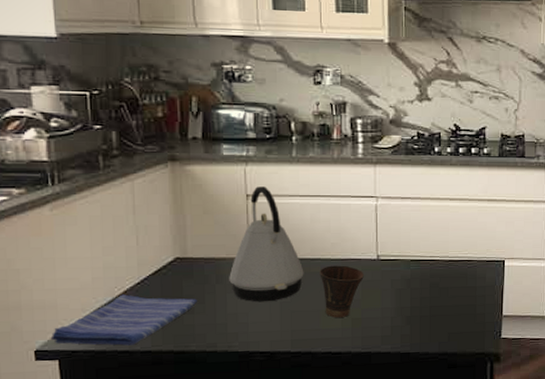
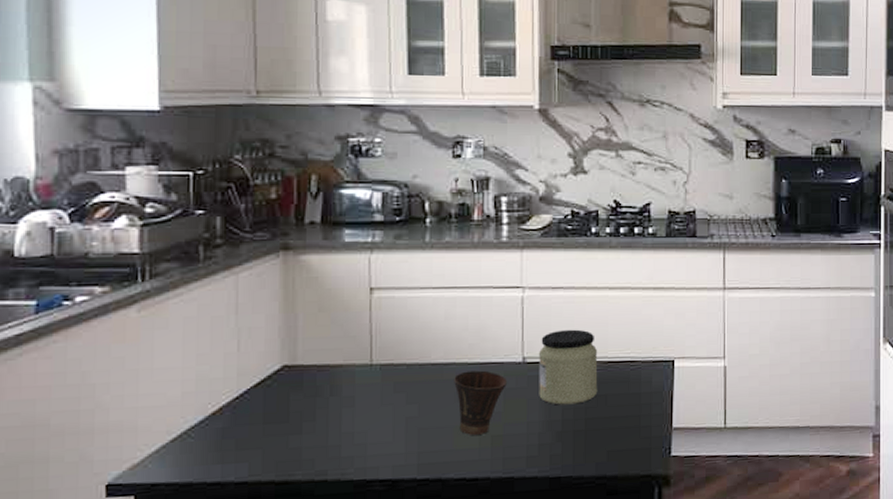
dish towel: present [50,294,198,346] -> none [126,411,308,476]
kettle: present [229,187,304,302] -> none [346,278,436,418]
jar: none [391,233,441,295] -> present [539,329,598,405]

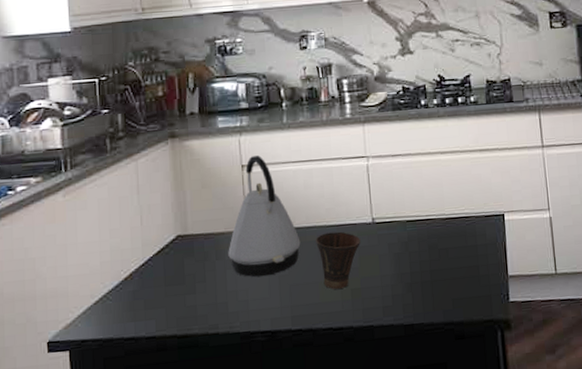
kettle: none [346,278,436,418] -> present [228,155,301,278]
jar: present [539,329,598,405] -> none [386,191,439,259]

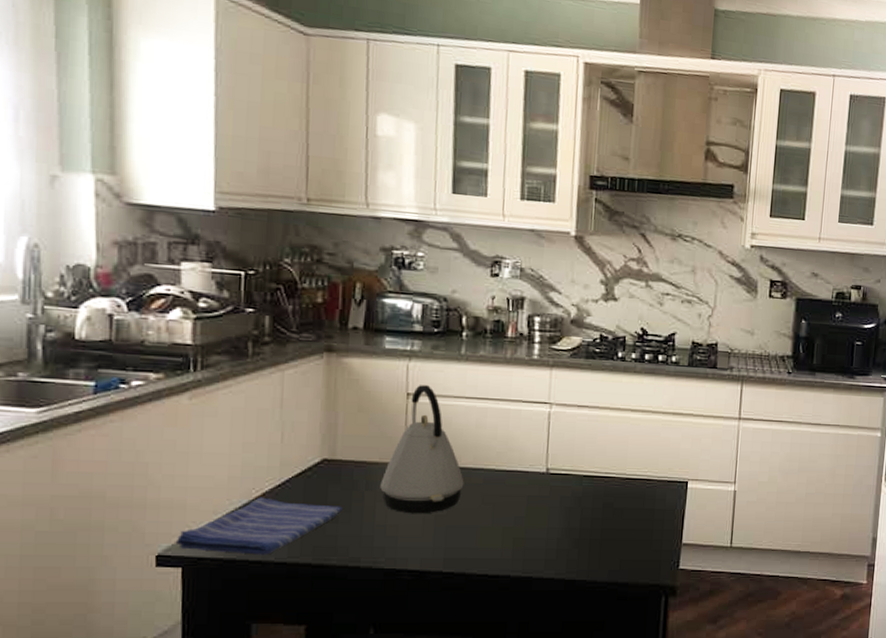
dish towel: none [62,277,199,333] -> present [175,497,344,555]
cup: present [316,231,361,290] -> none [481,477,532,537]

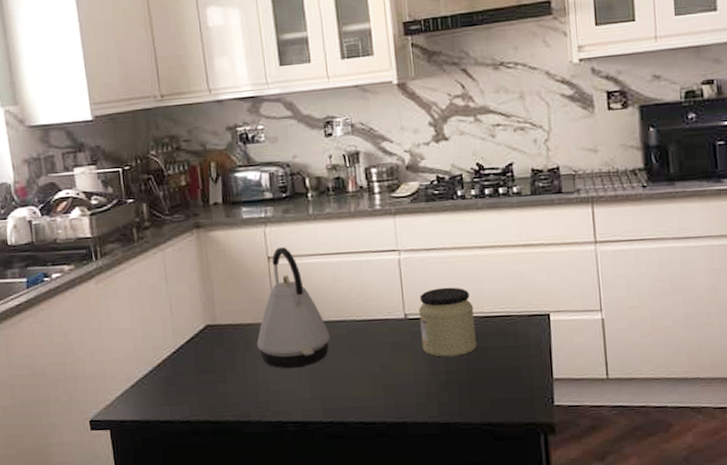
dish towel: present [175,497,344,555] -> none [102,363,230,415]
jar: none [559,445,617,515] -> present [419,287,477,357]

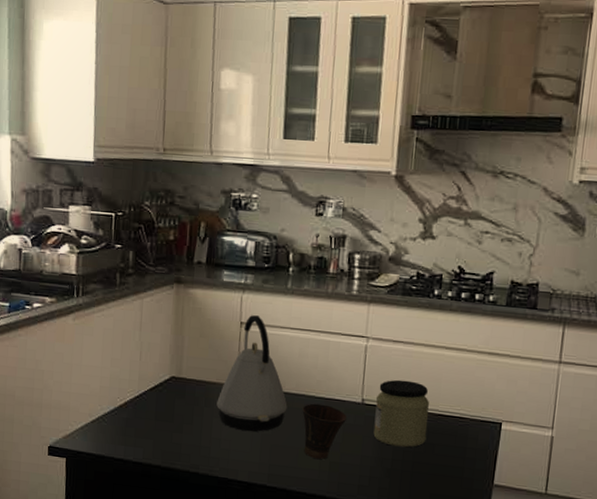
cup: none [346,326,393,385] -> present [302,403,348,460]

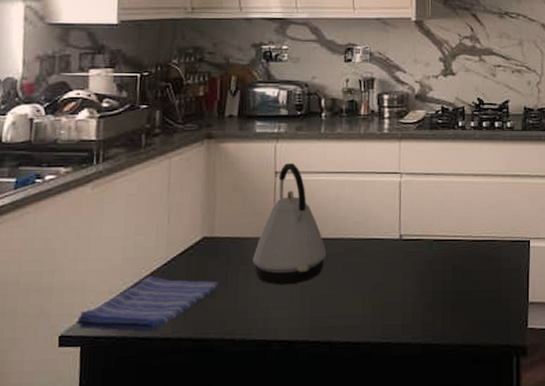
dish towel: none [61,405,187,455] -> present [75,276,221,332]
cup: present [302,403,348,460] -> none [342,245,387,304]
jar: present [373,379,430,448] -> none [413,211,464,278]

